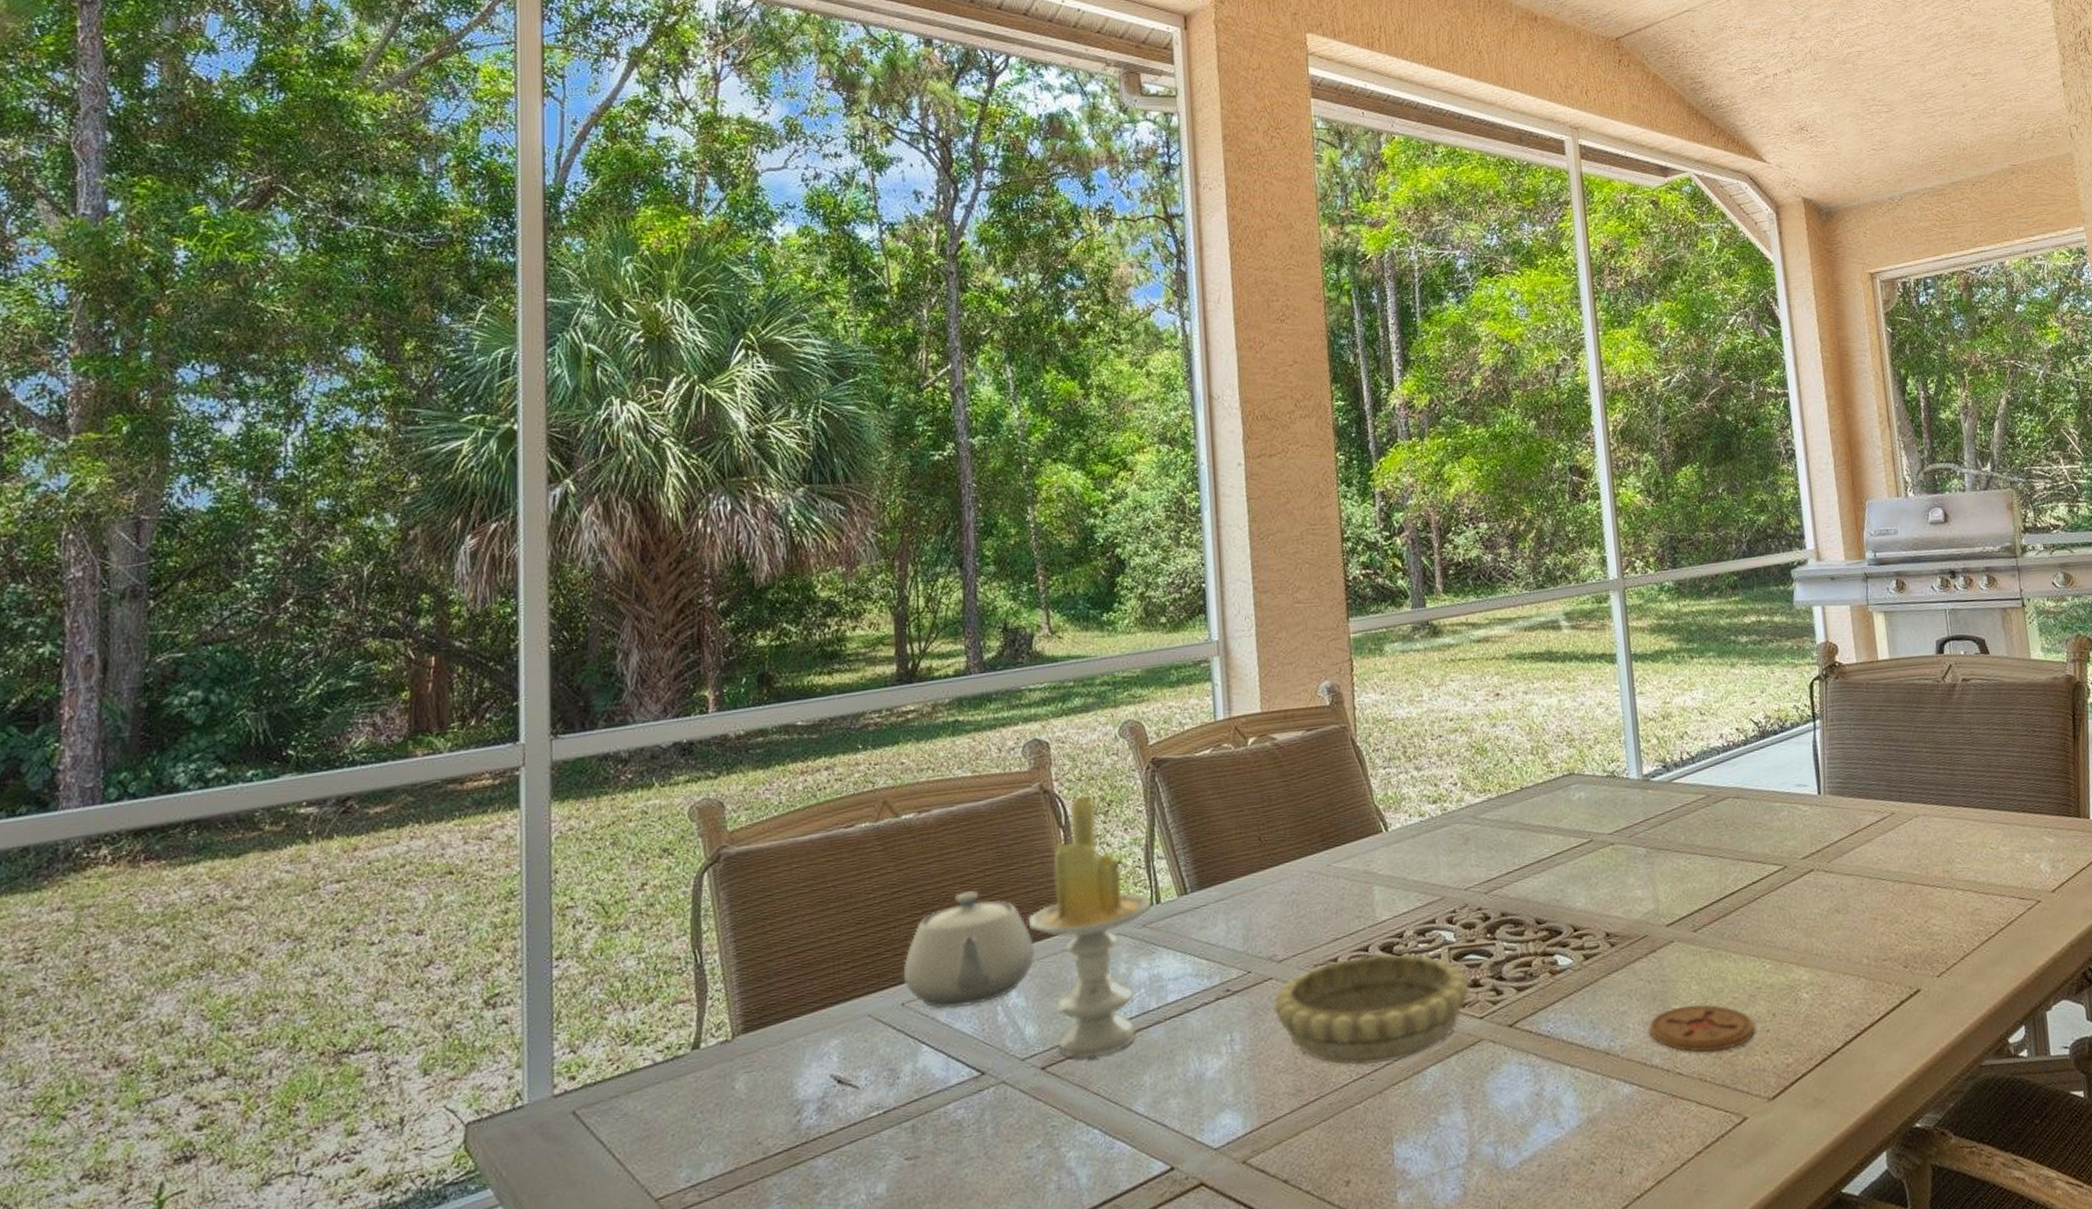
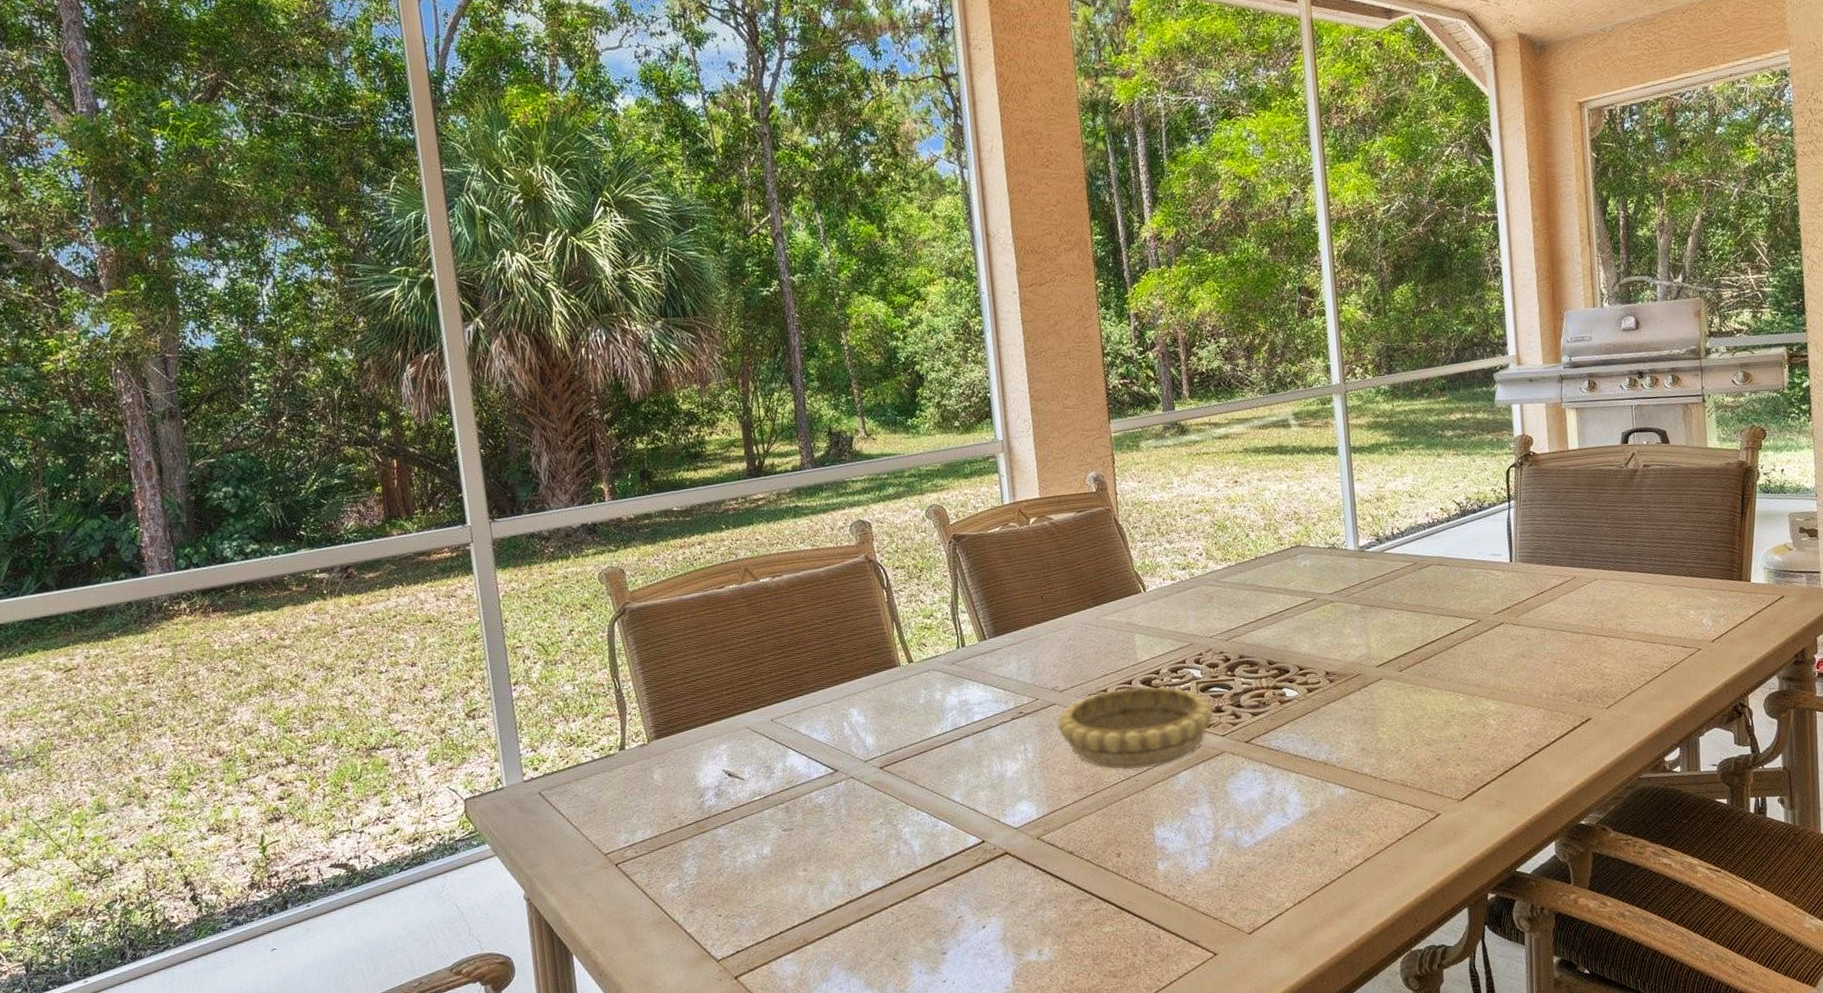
teapot: present [903,891,1036,1009] -> none [770,637,870,724]
candle: present [1028,796,1152,1059] -> none [862,564,958,762]
coaster: present [1649,1004,1755,1053] -> none [1360,728,1449,764]

